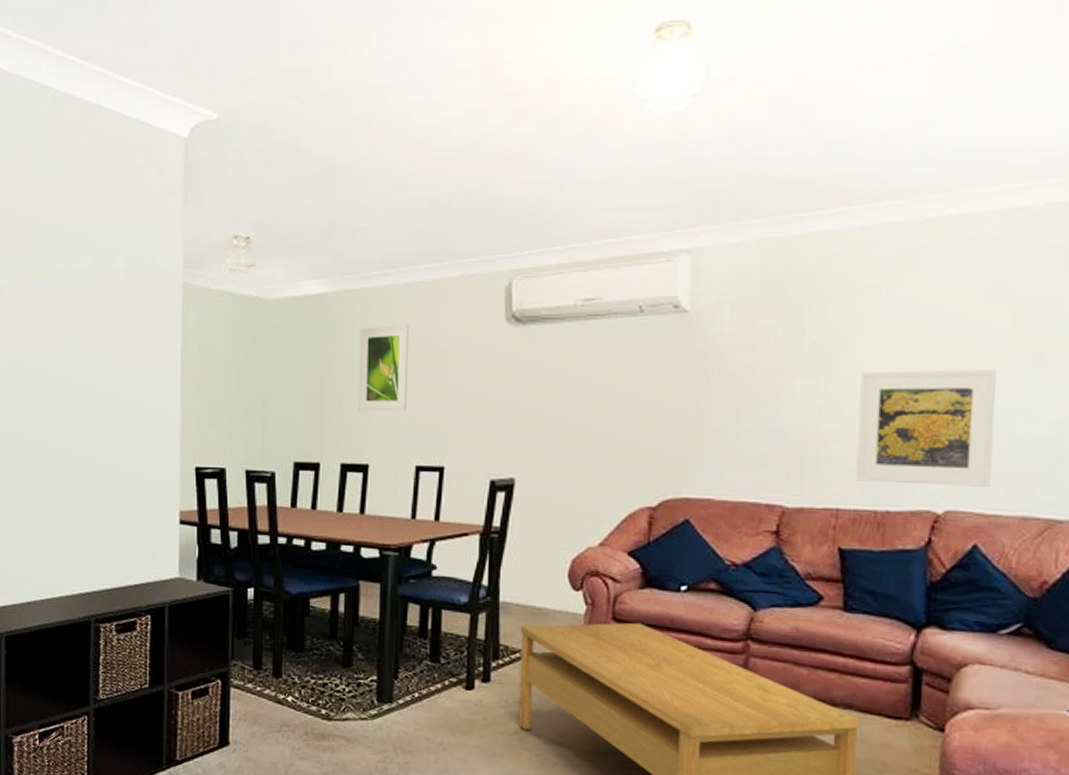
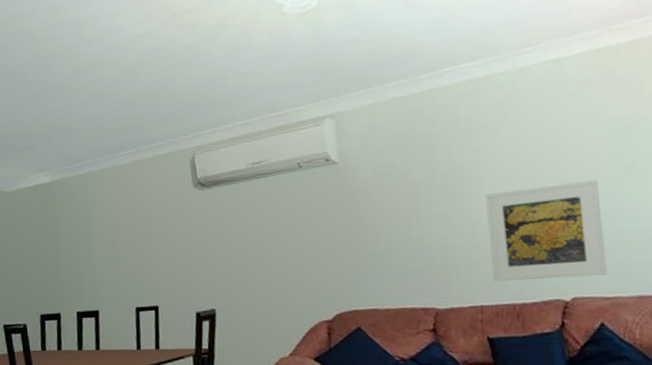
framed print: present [358,325,410,412] -> none [80,199,124,269]

